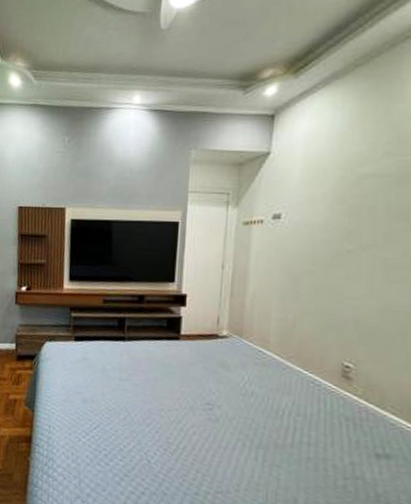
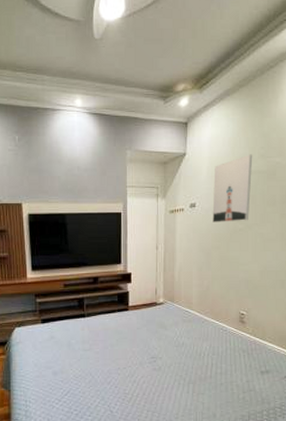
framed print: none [305,152,373,241] -> present [212,154,253,222]

